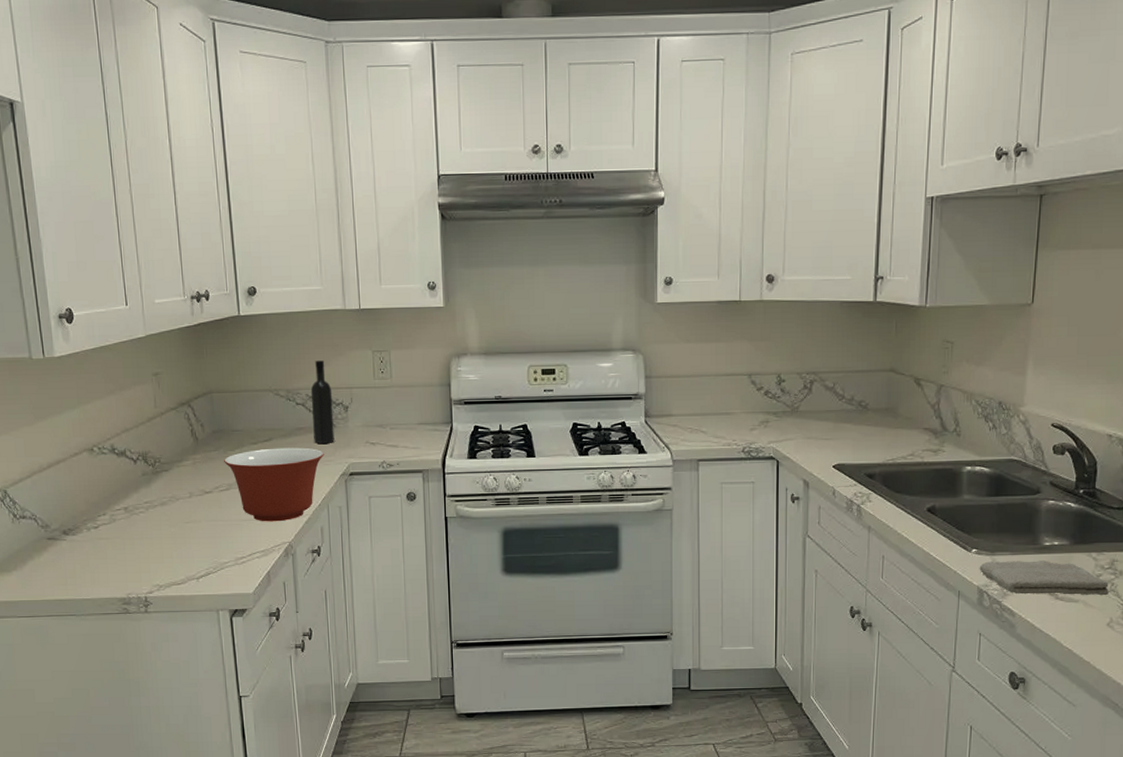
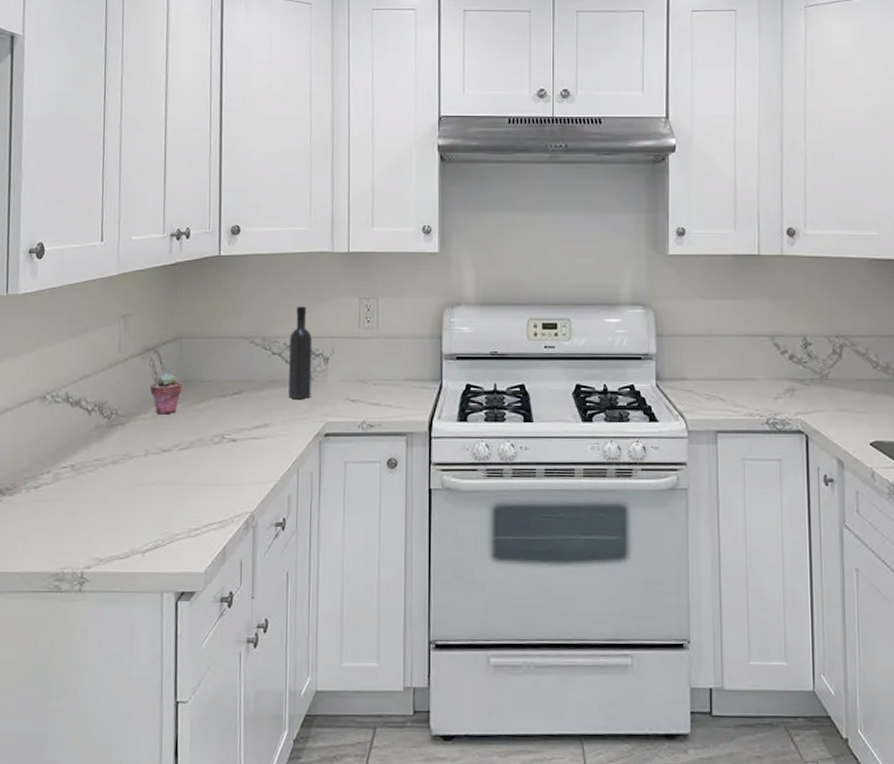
potted succulent: none [187,424,217,461] -> present [149,372,182,415]
mixing bowl: present [224,447,324,522] -> none [187,402,299,488]

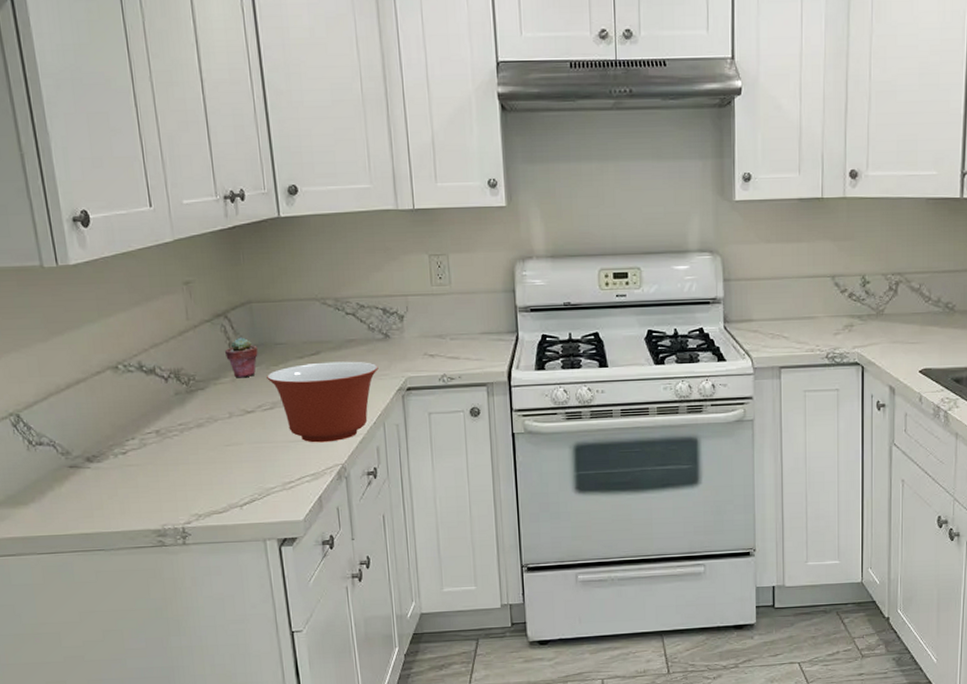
mixing bowl: none [187,402,299,488] -> present [267,361,378,443]
wine bottle: present [288,306,313,400] -> none [361,266,389,358]

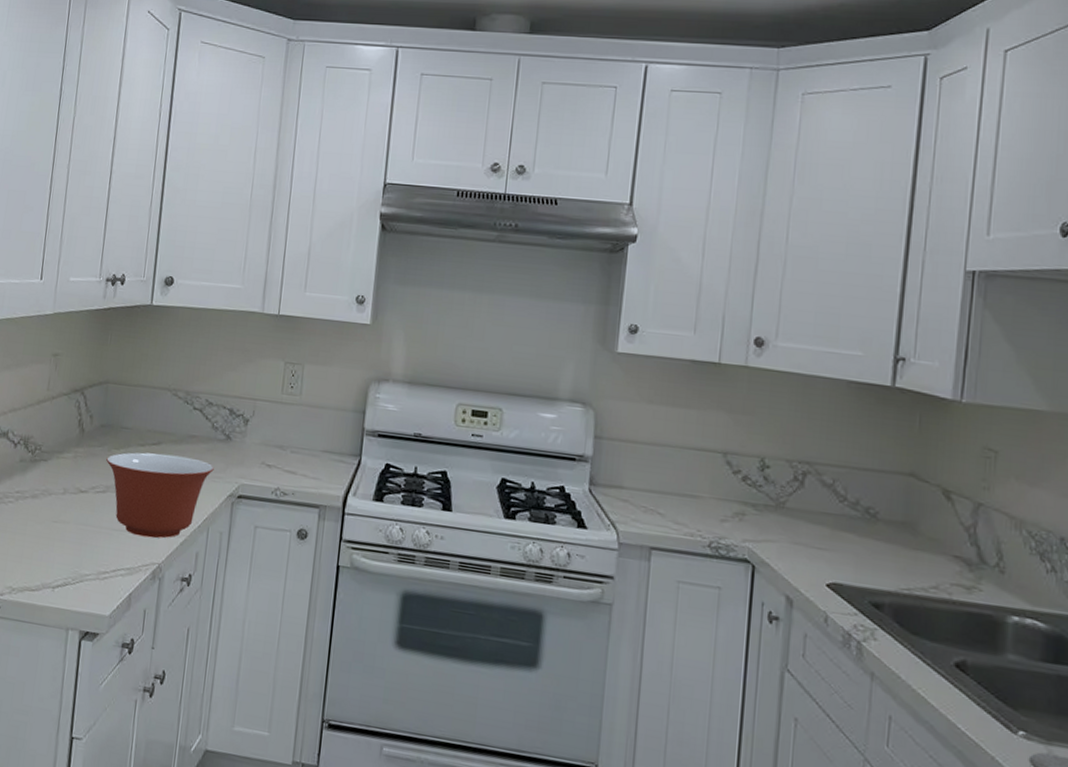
potted succulent: present [224,337,258,378] -> none [73,415,105,456]

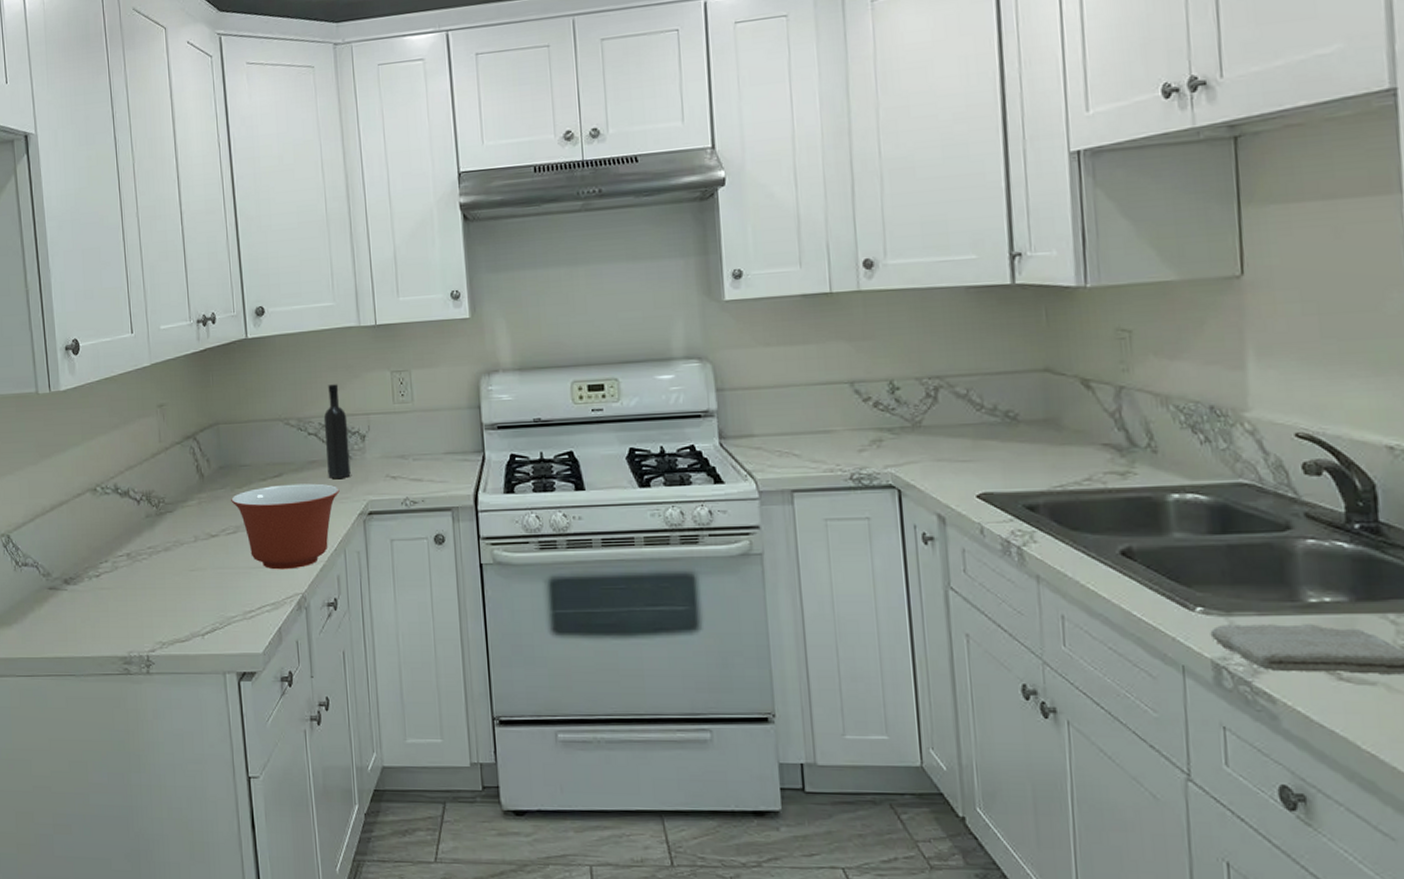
wine bottle: none [205,364,235,458] -> present [323,384,351,480]

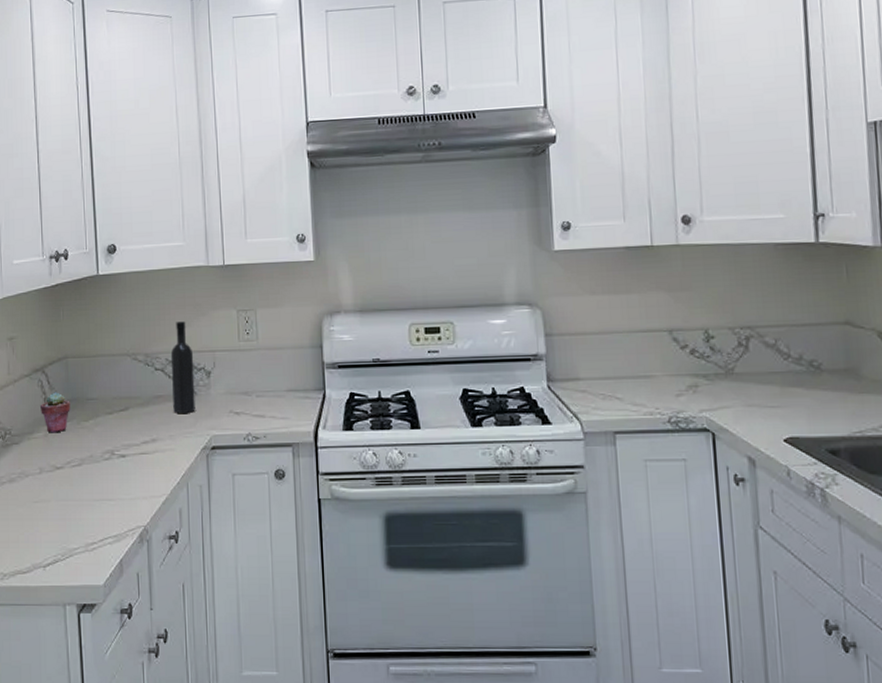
potted succulent: none [192,459,224,501] -> present [39,392,70,433]
mixing bowl: present [231,483,340,570] -> none [77,418,184,502]

